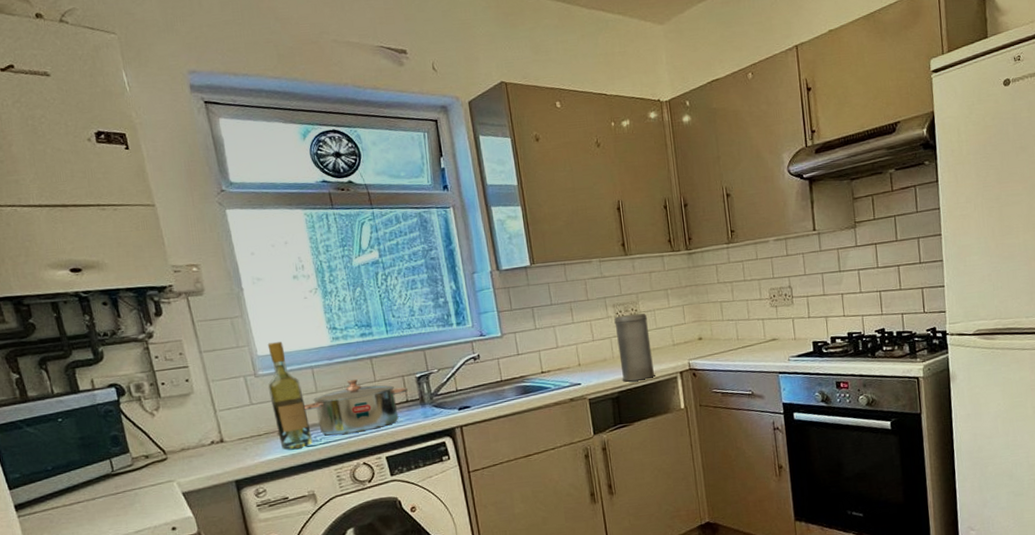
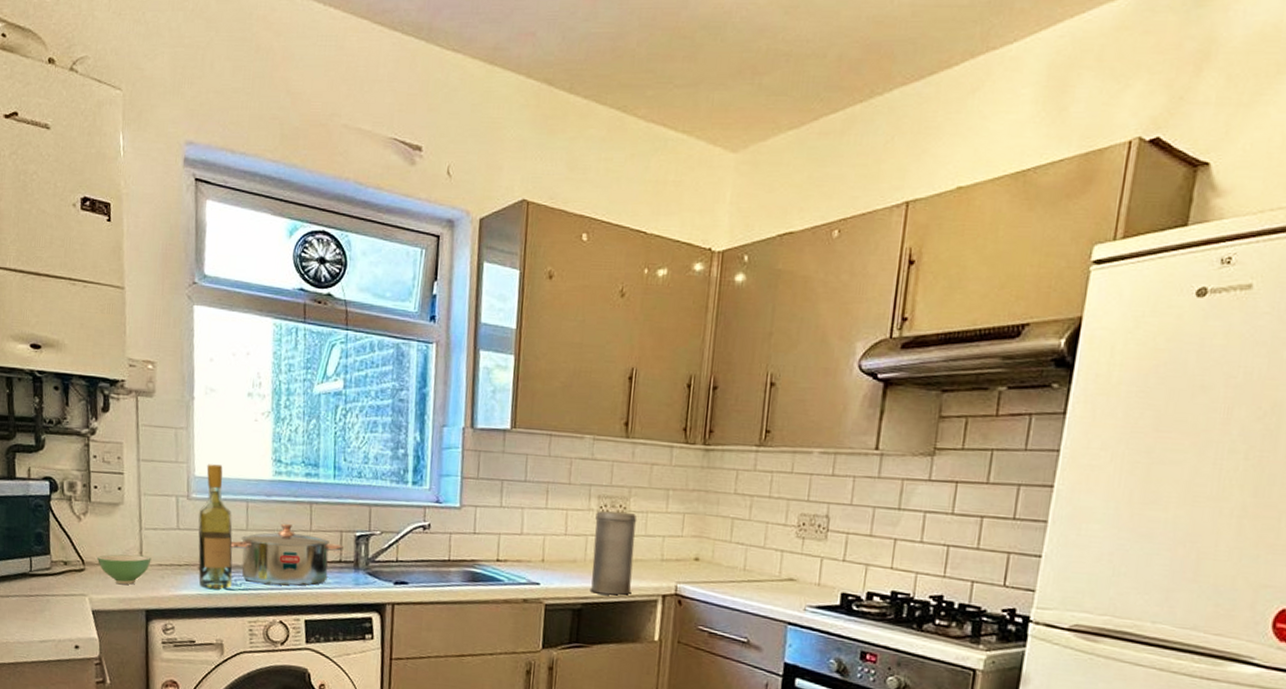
bowl: none [177,433,232,465] -> present [97,554,152,585]

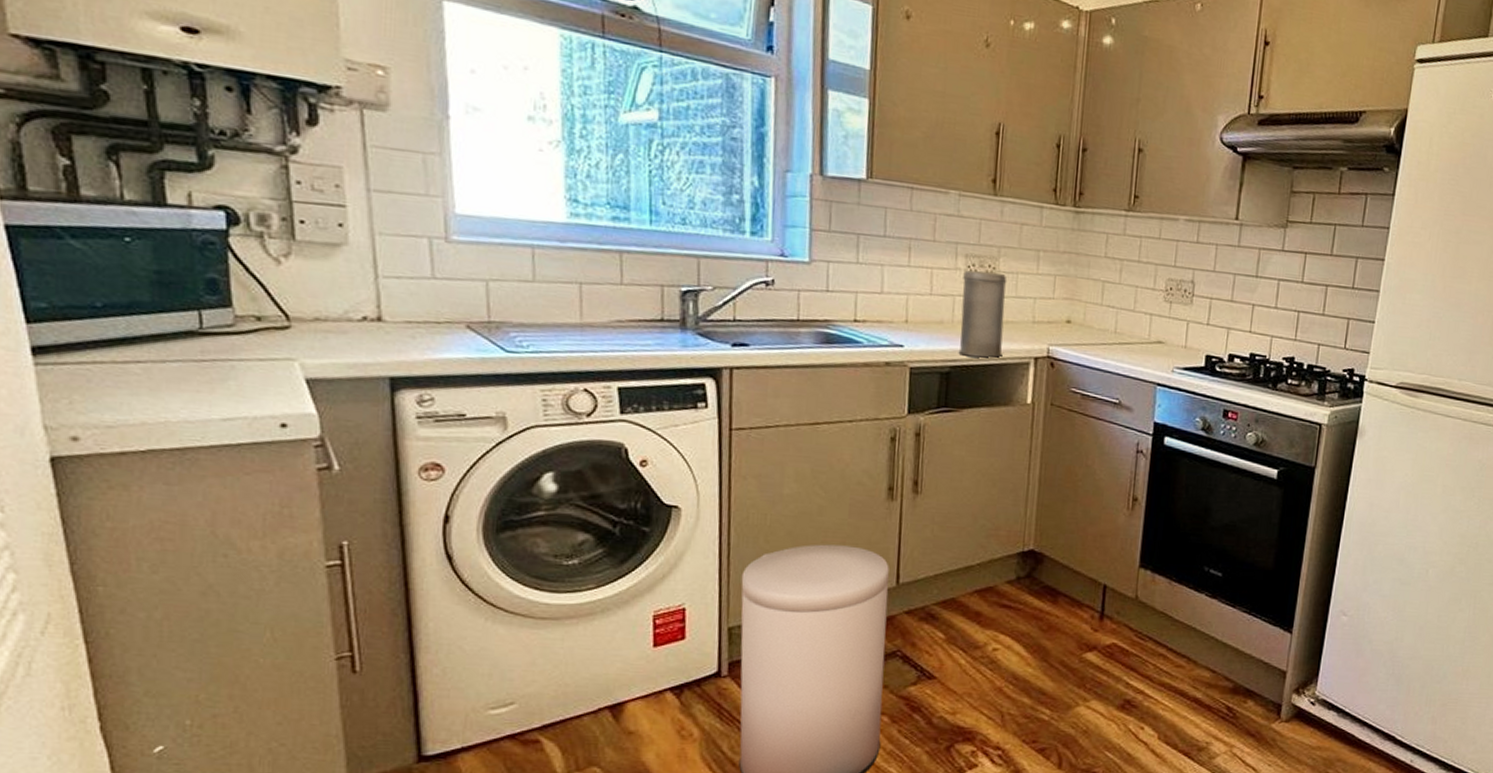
bowl: present [97,554,152,585] -> none [309,308,395,347]
bottle: present [198,464,233,590] -> none [462,200,517,353]
cooking pot: present [231,522,345,586] -> none [512,274,667,348]

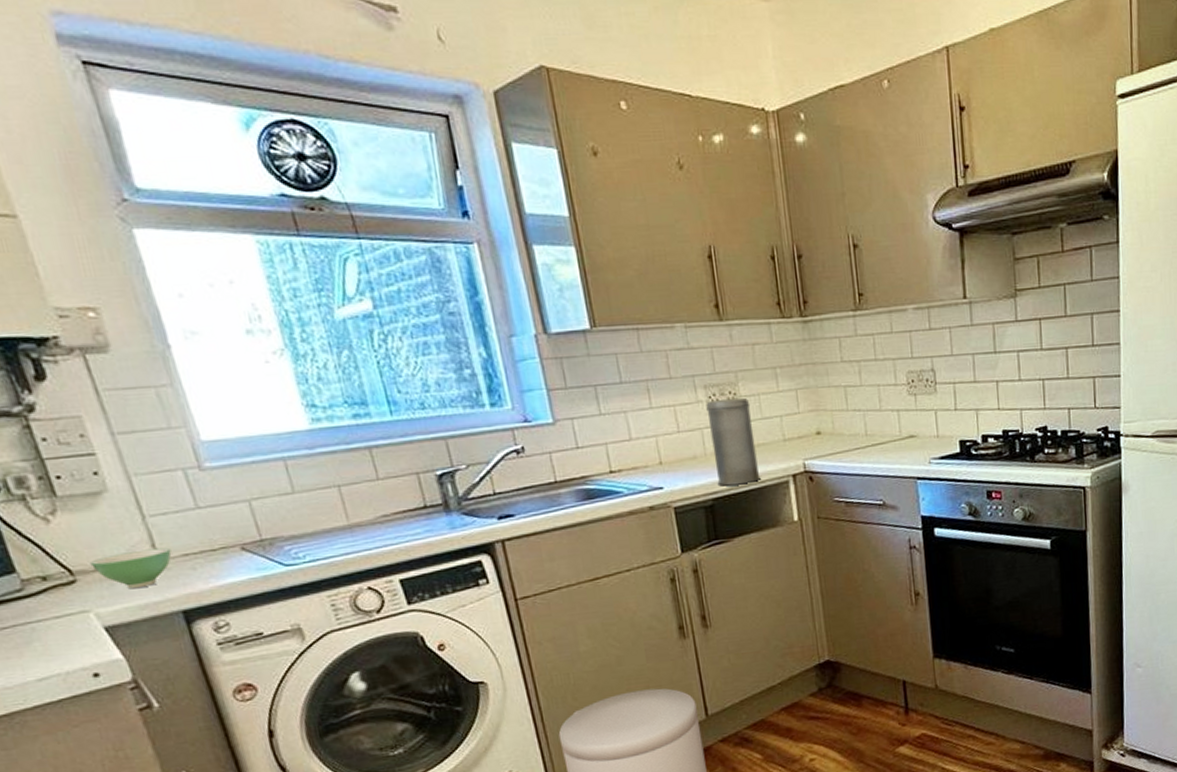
bowl: none [309,308,395,347] -> present [89,547,172,590]

